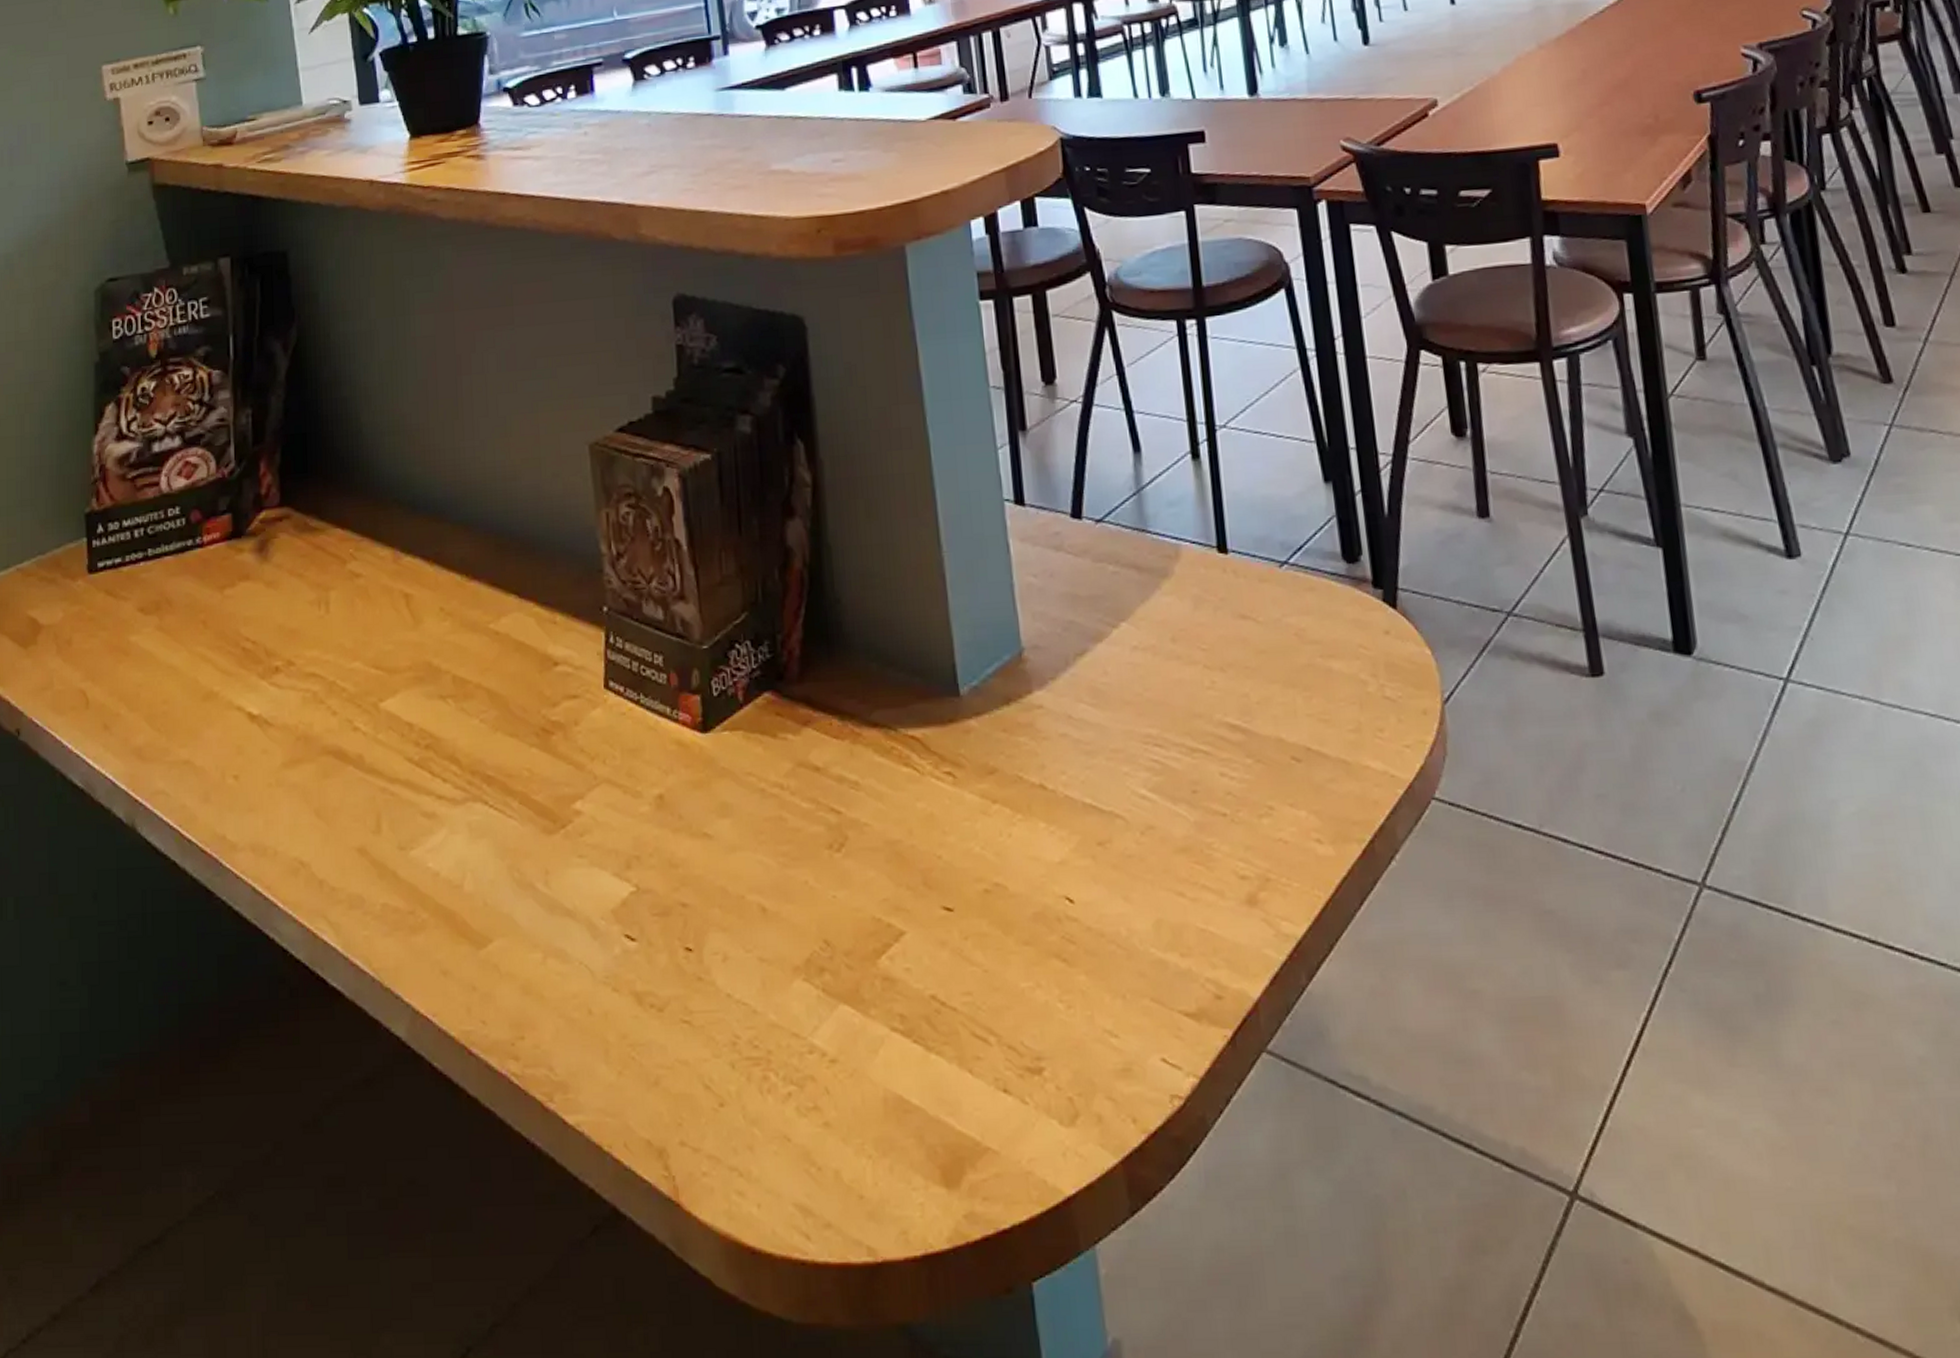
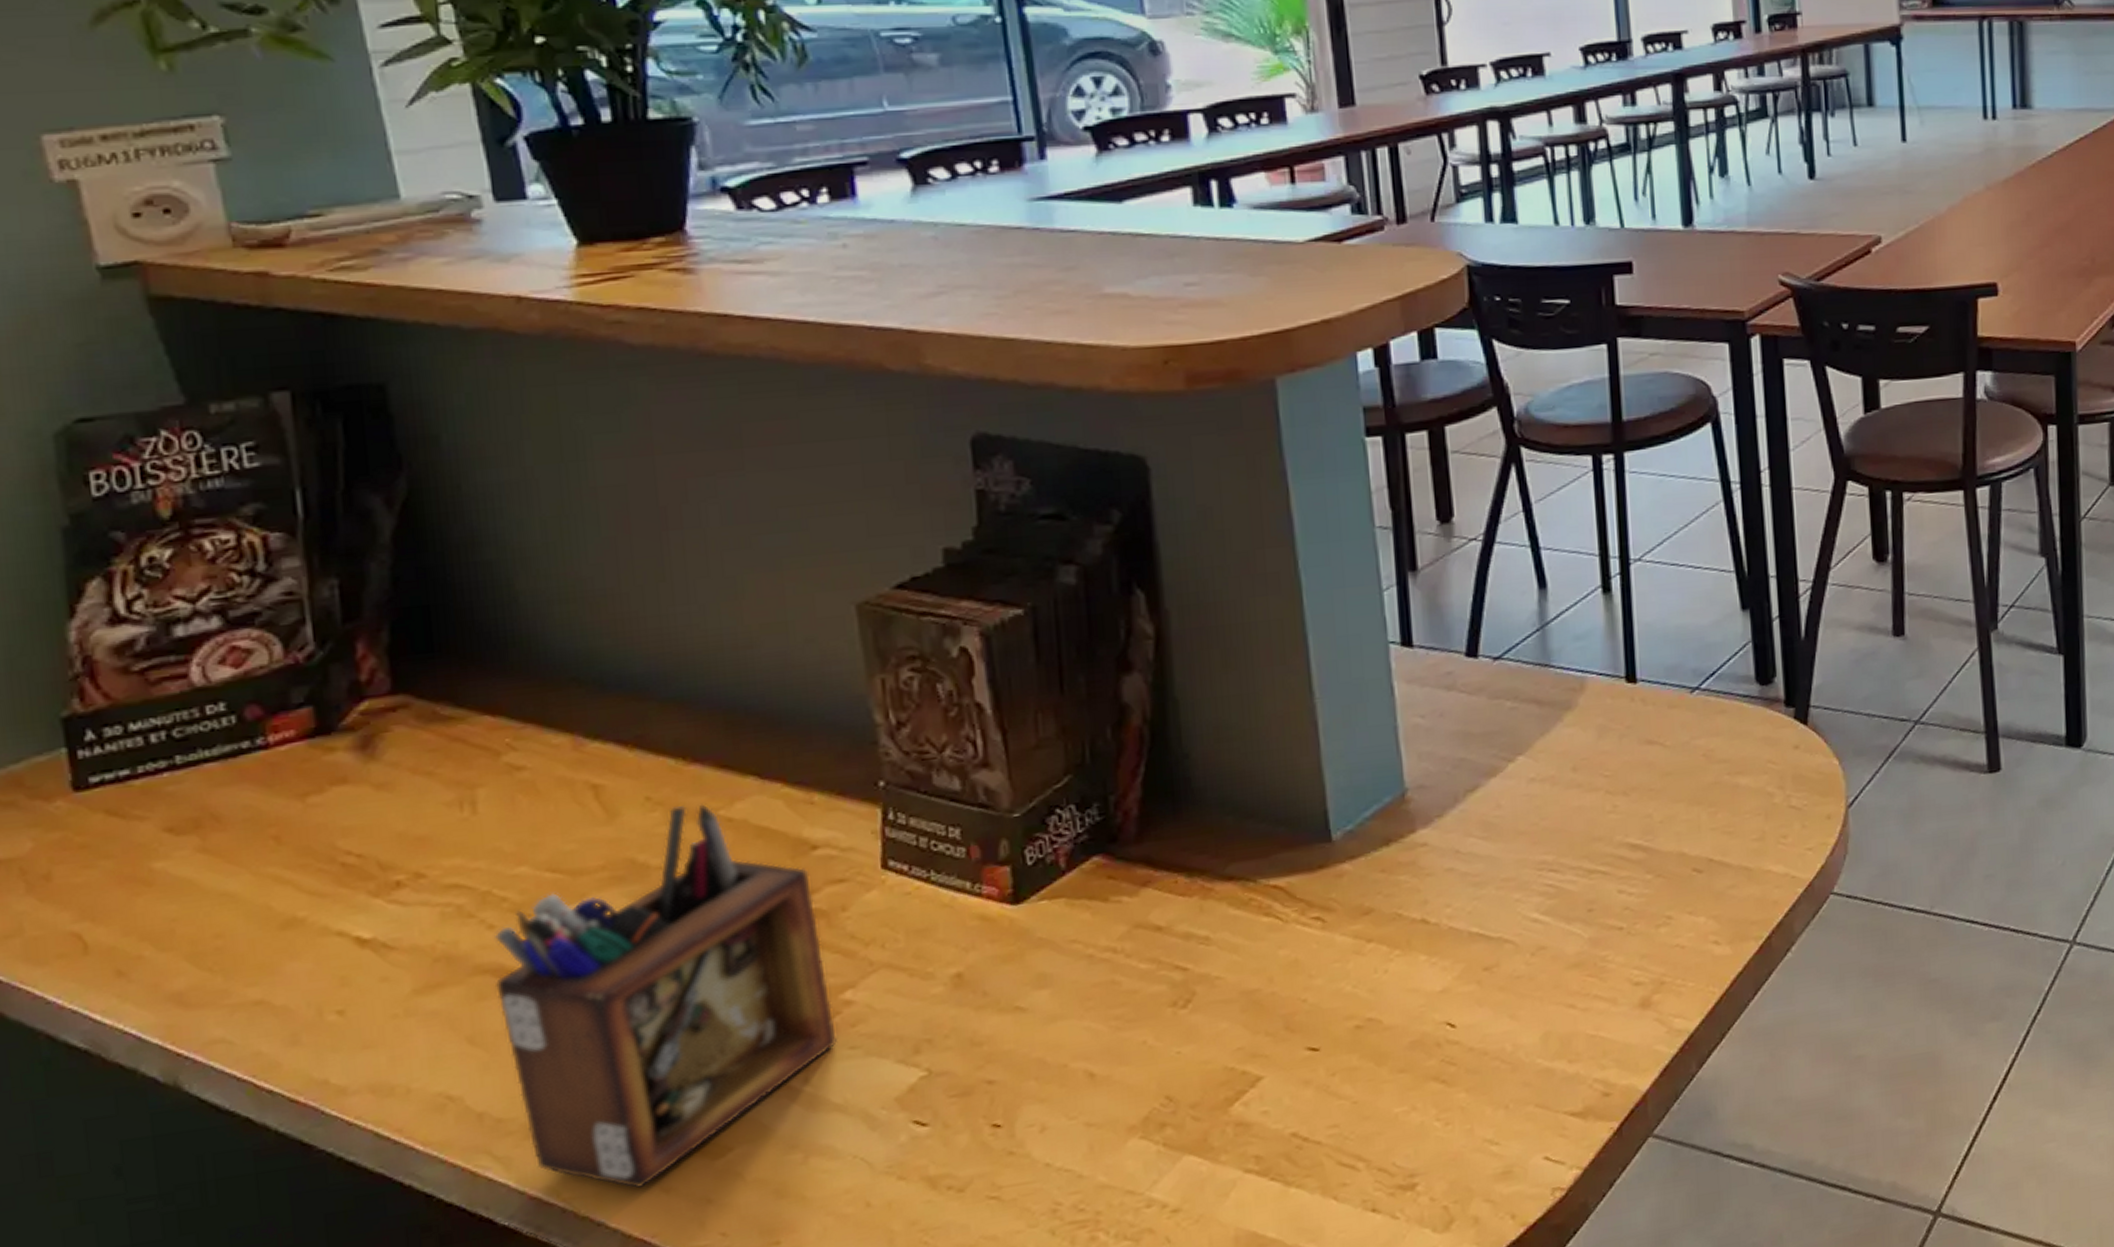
desk organizer: none [336,617,569,968] -> present [493,804,837,1189]

